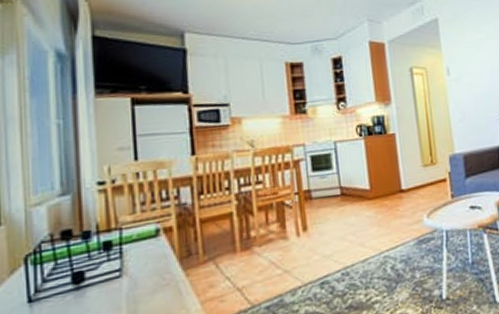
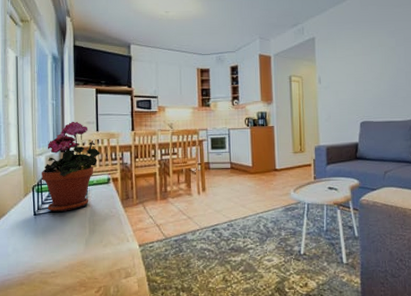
potted plant: none [39,148,142,293] -> present [41,121,100,212]

